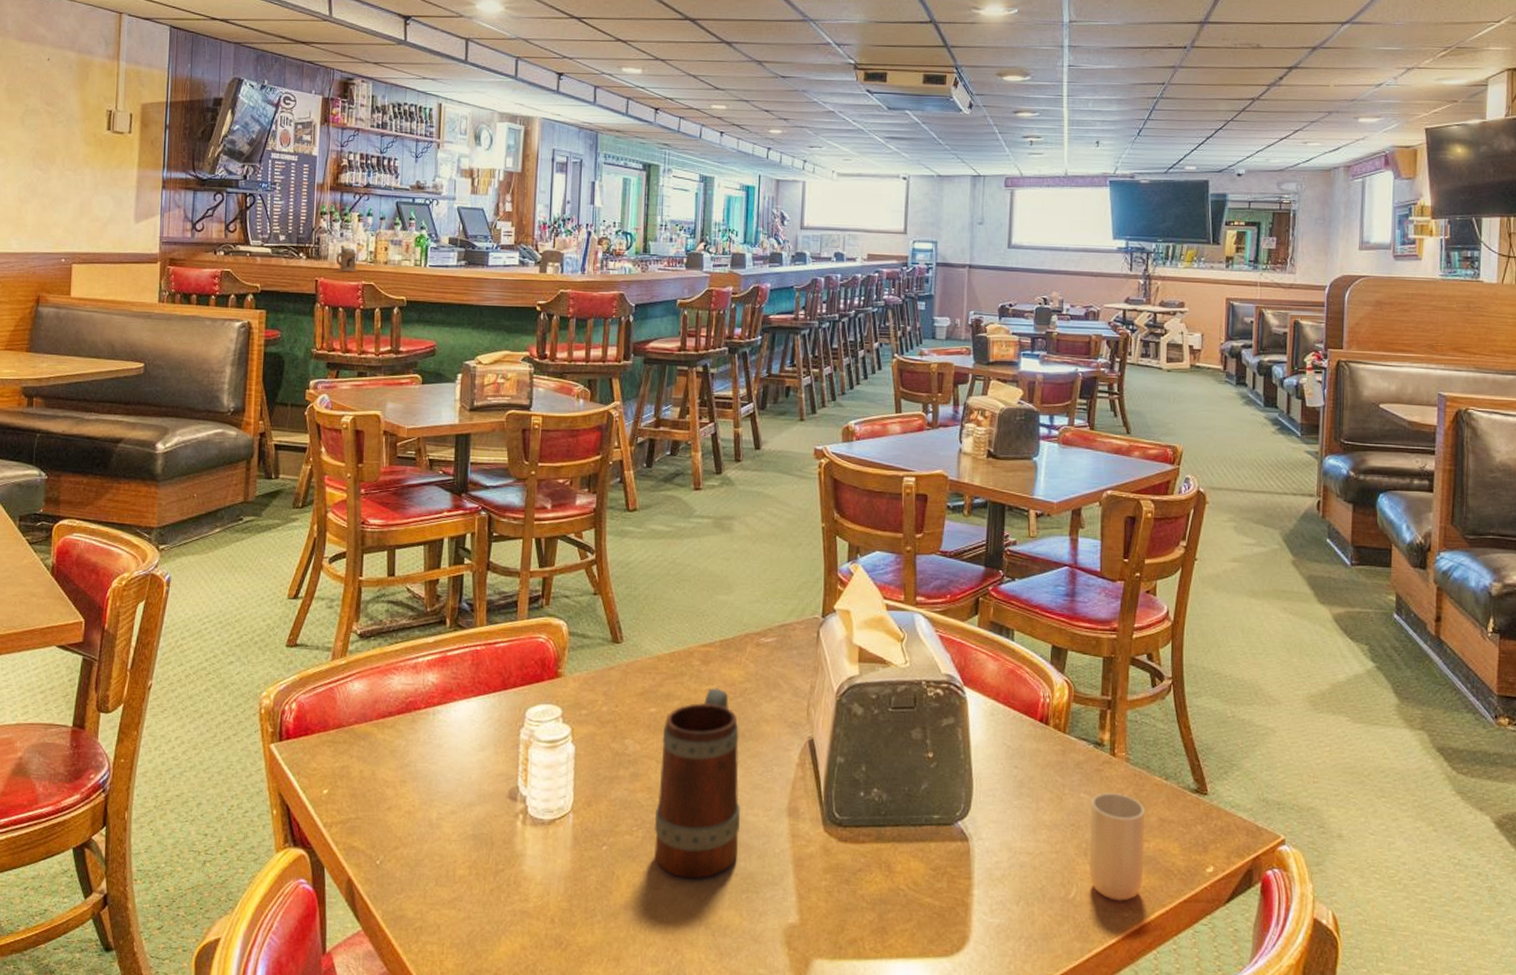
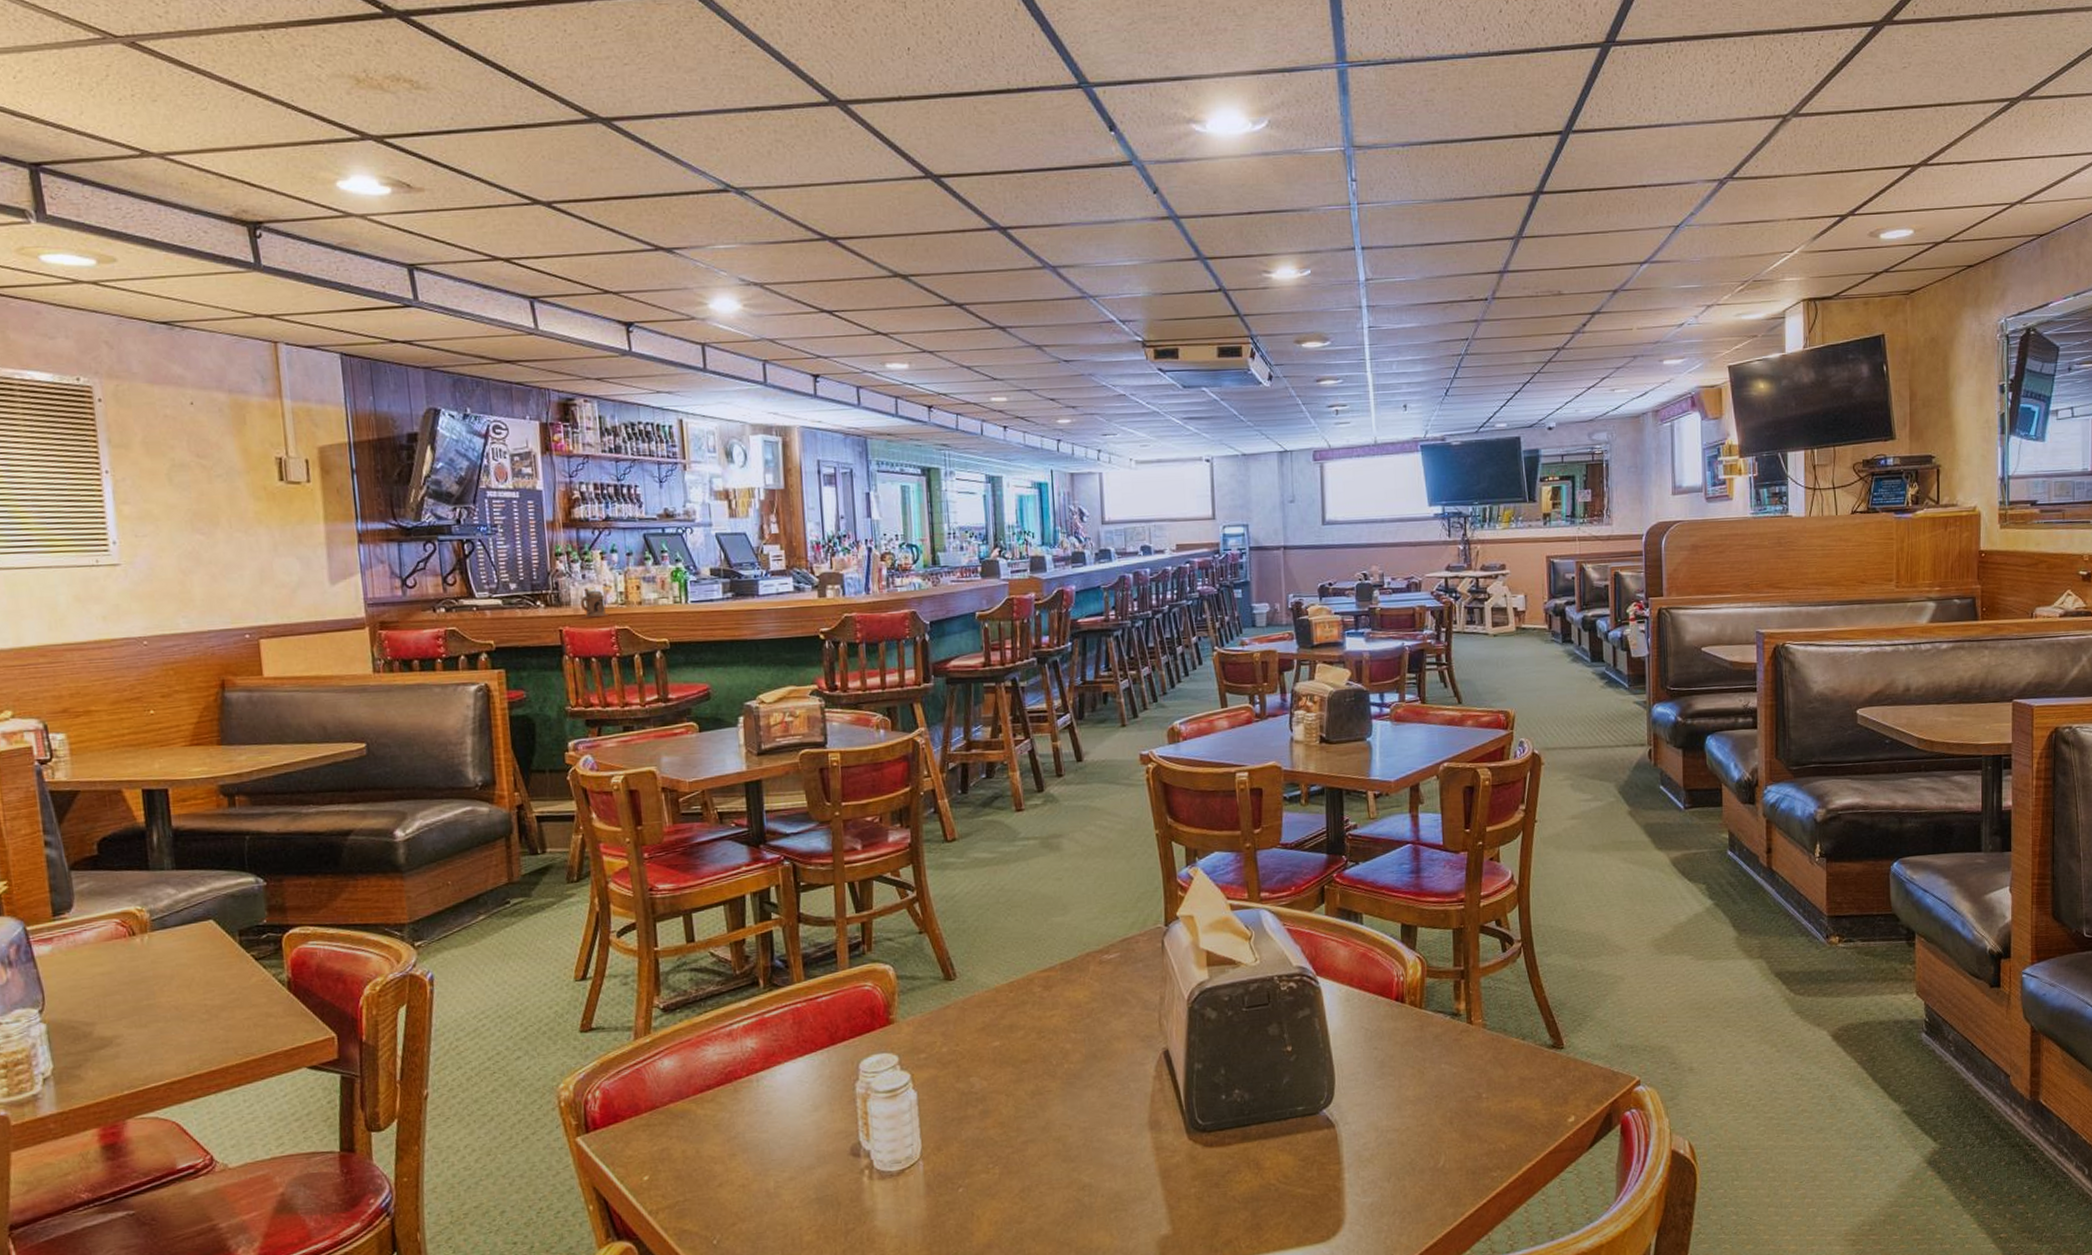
beer mug: present [653,687,740,879] -> none [1009,1012,1102,1208]
cup: present [1088,792,1145,902] -> none [1452,1058,1508,1163]

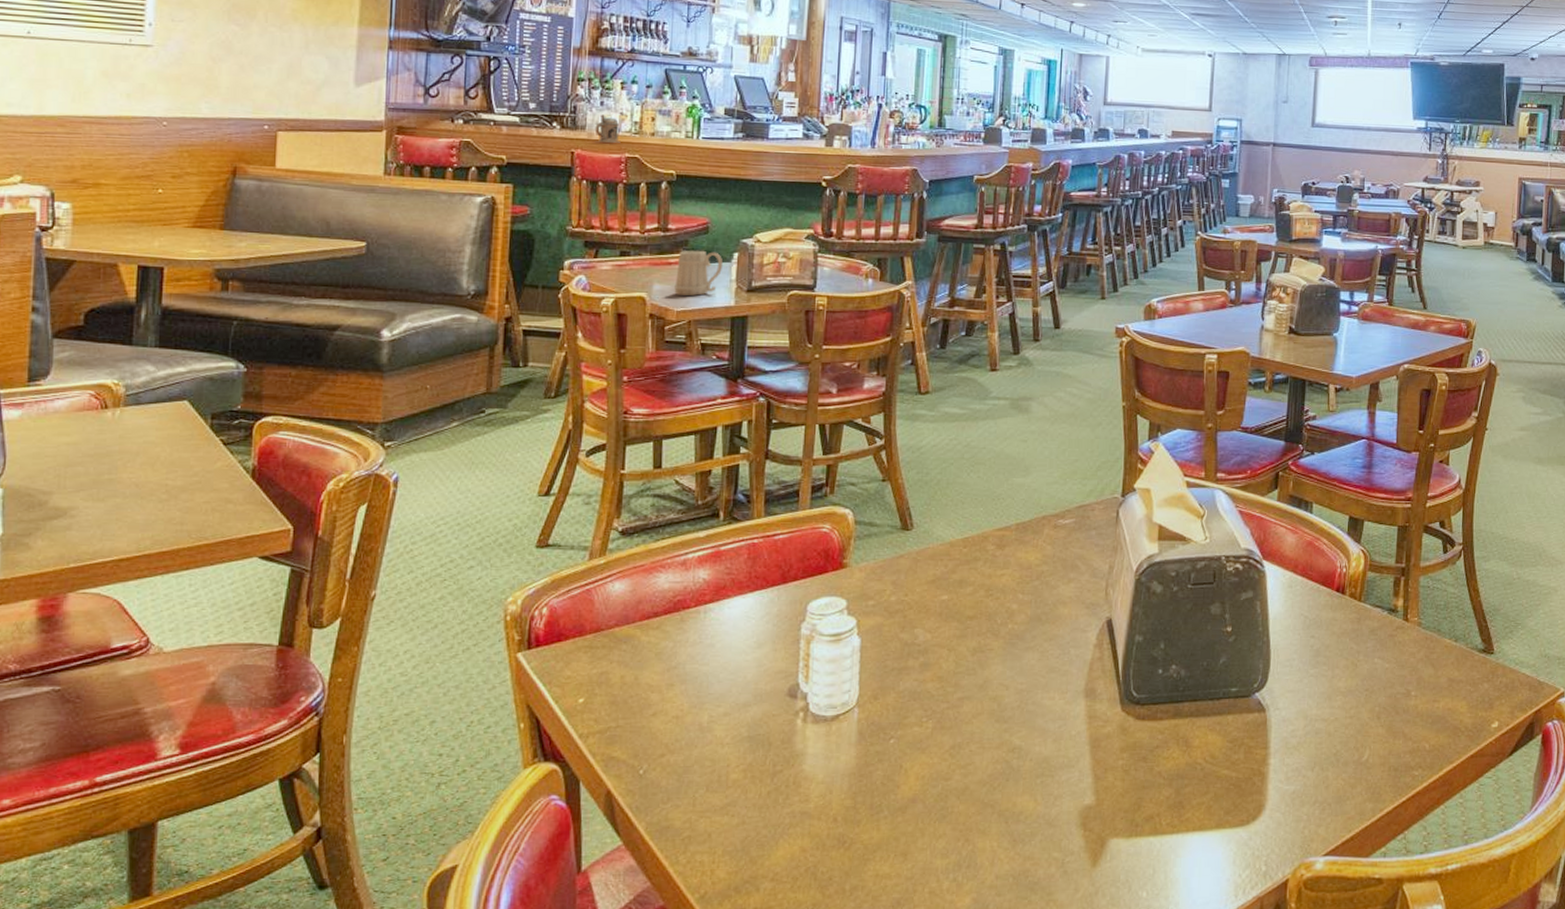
beer mug: none [683,717,729,766] -> present [674,250,722,296]

